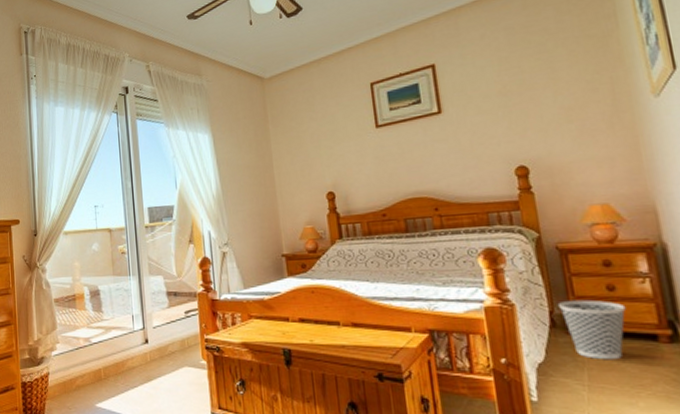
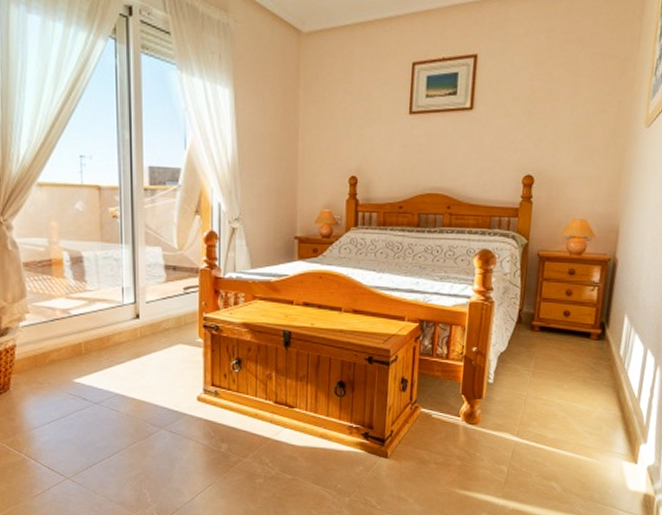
wastebasket: present [557,299,626,360] -> none [526,301,576,352]

